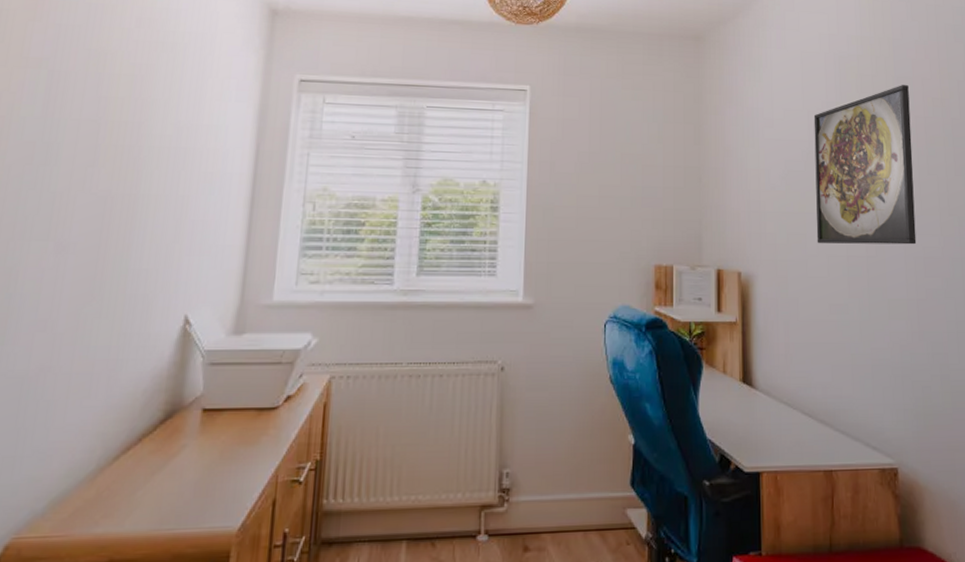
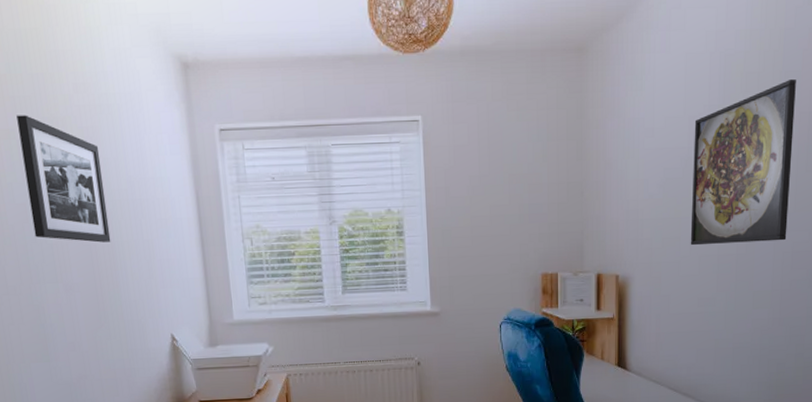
picture frame: none [35,44,149,195] -> present [16,115,111,243]

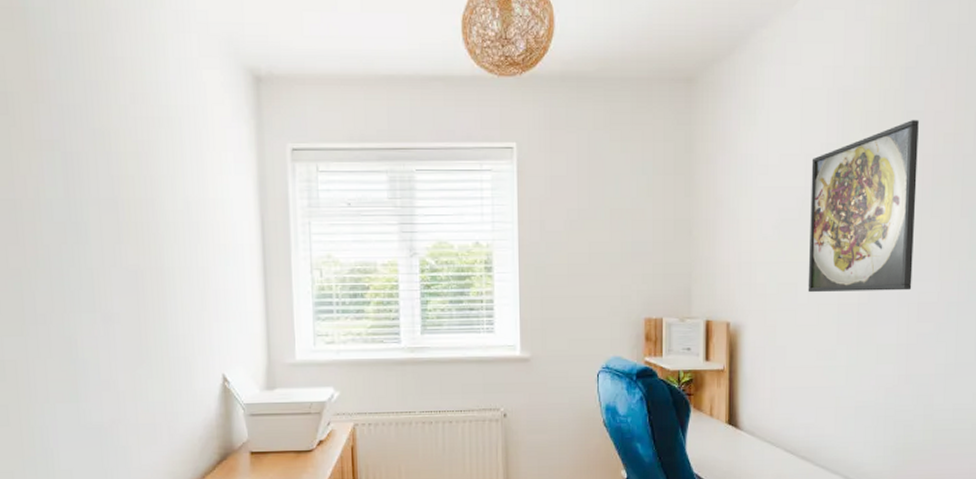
picture frame: present [16,115,111,243] -> none [63,125,161,268]

